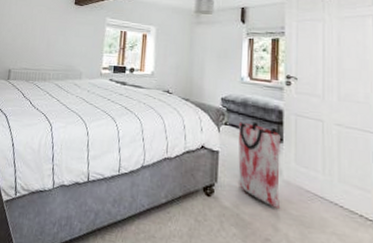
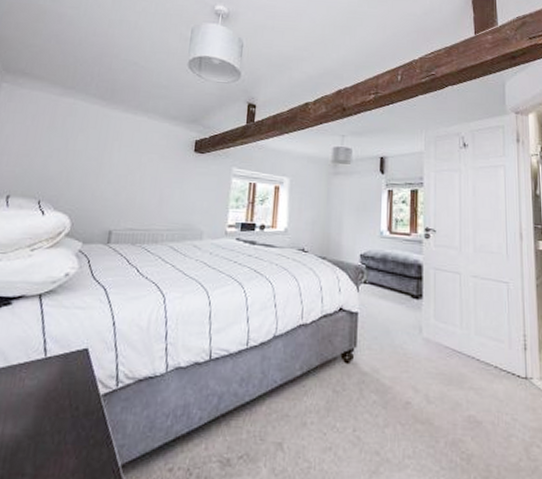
bag: present [237,122,281,209] -> none [377,278,420,368]

